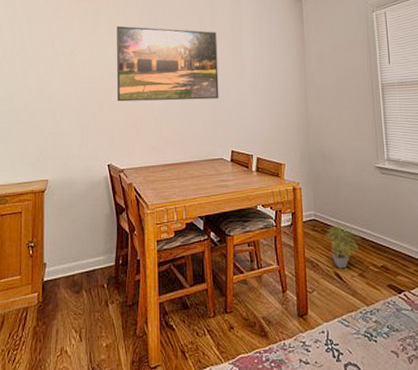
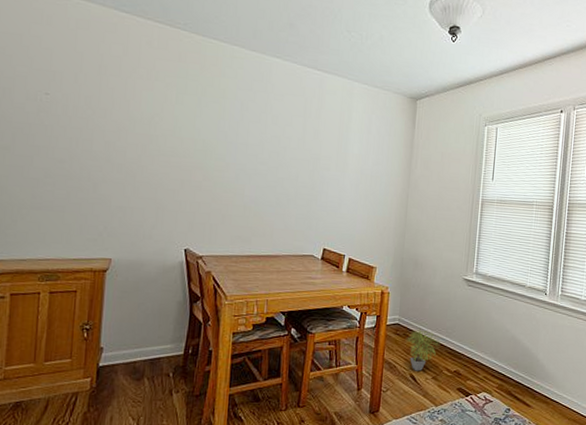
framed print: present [117,26,219,102] -> none [202,96,323,193]

